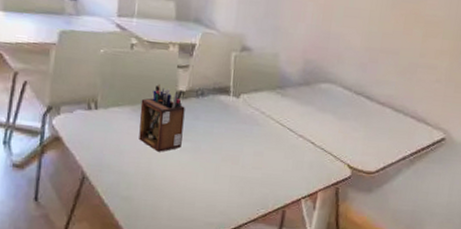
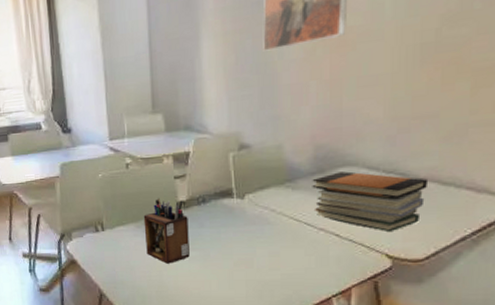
book stack: none [296,87,386,146] -> present [312,171,429,233]

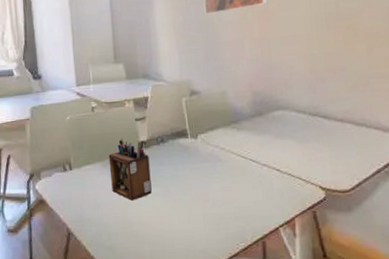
book stack: present [312,171,429,233] -> none [253,114,346,167]

